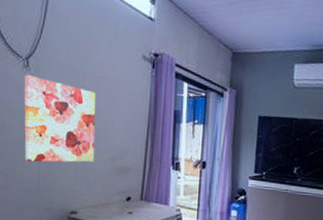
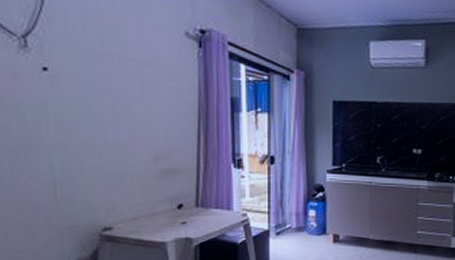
wall art: present [24,74,95,163] -> none [21,57,130,169]

